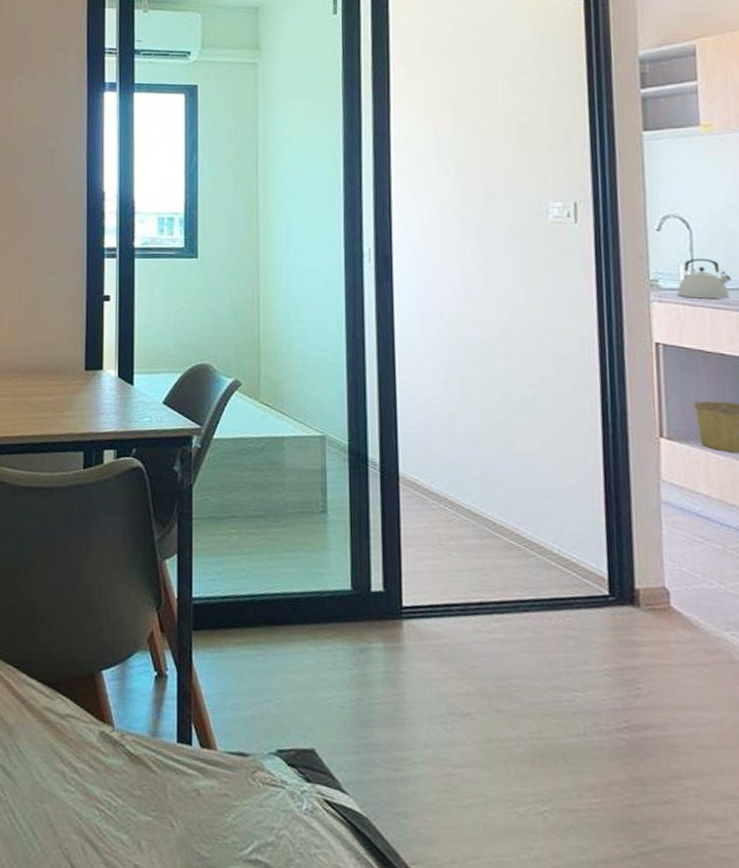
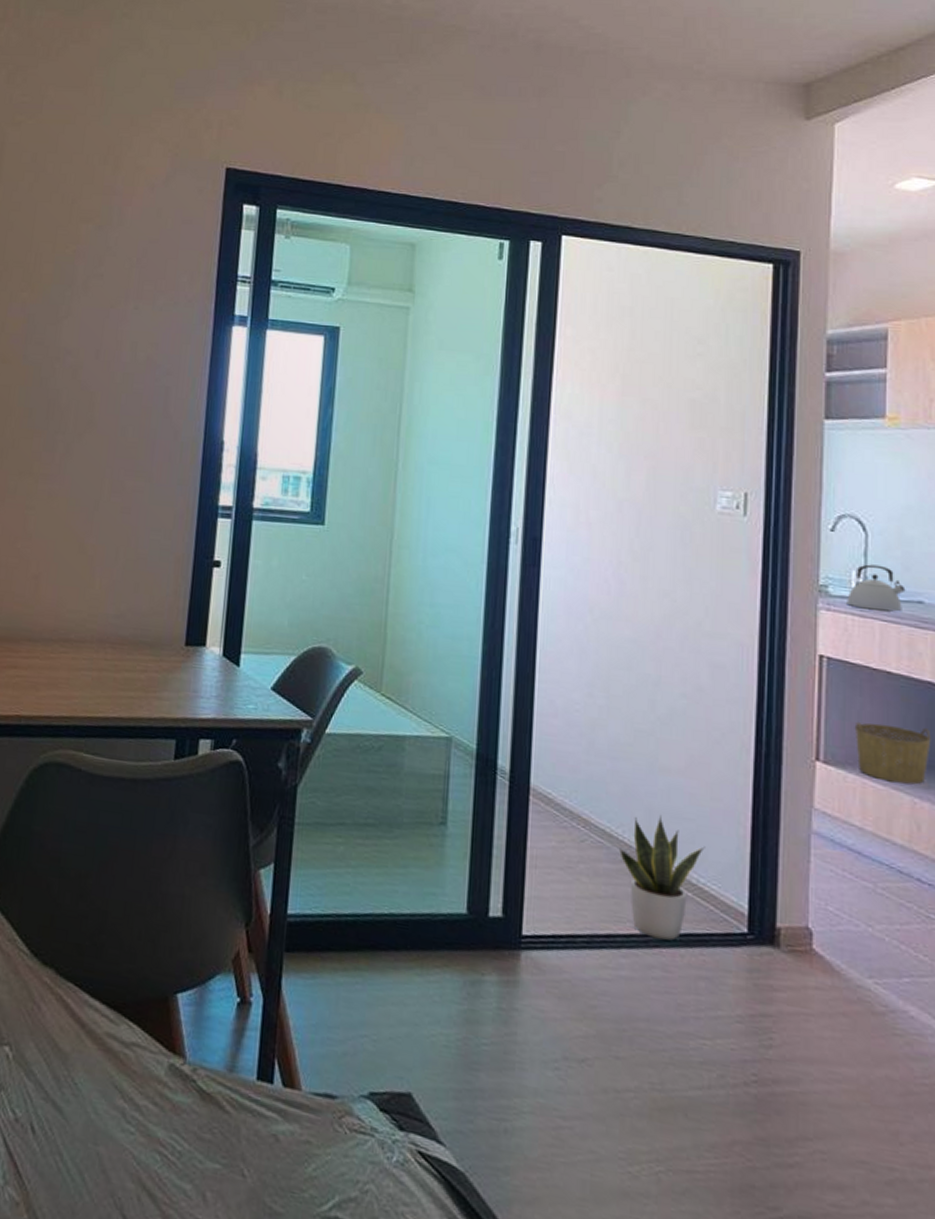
potted plant: none [485,493,564,605] -> present [619,814,705,941]

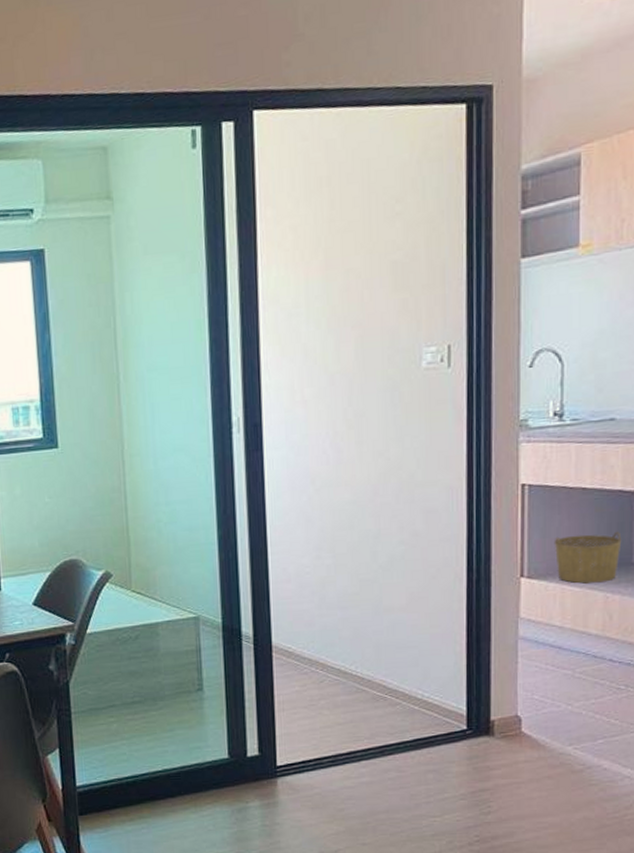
potted plant: present [619,814,705,941] -> none [354,647,428,748]
kettle: present [847,564,906,612] -> none [545,391,599,435]

